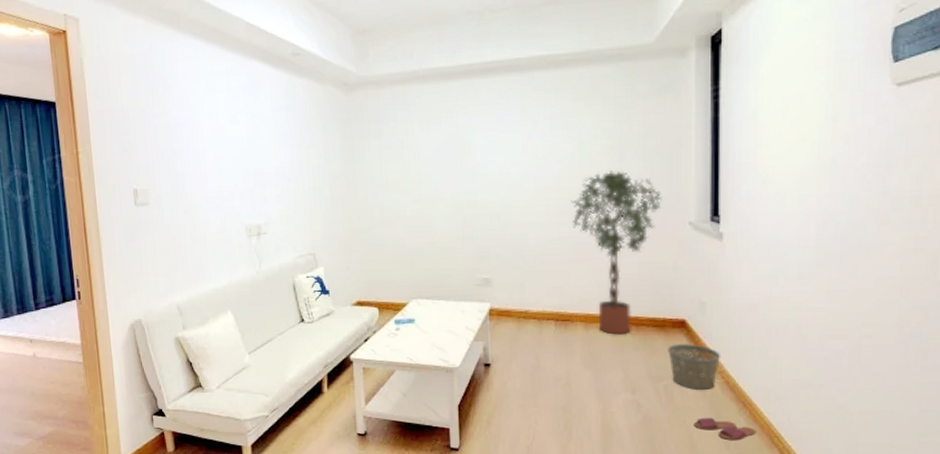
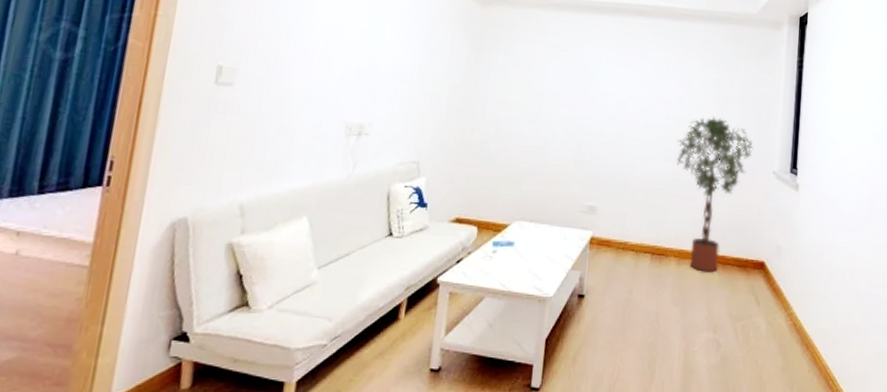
basket: present [668,344,721,390] -> none [747,285,791,331]
slippers: present [693,417,757,441] -> none [764,359,816,383]

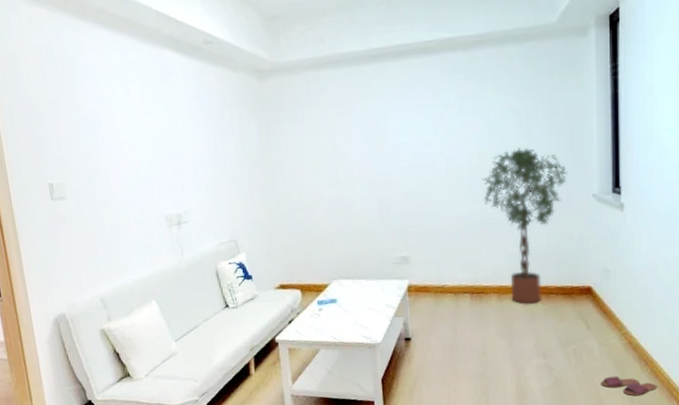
slippers: none [764,359,816,383] -> present [601,376,658,396]

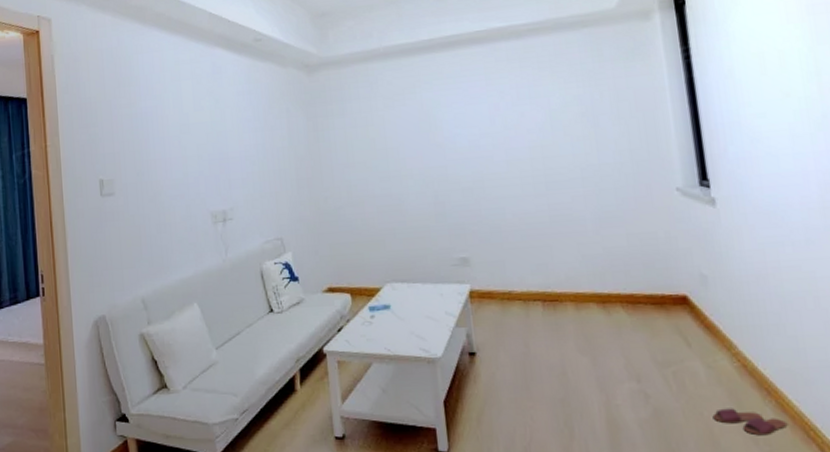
potted tree: present [482,148,567,304] -> none [546,138,644,315]

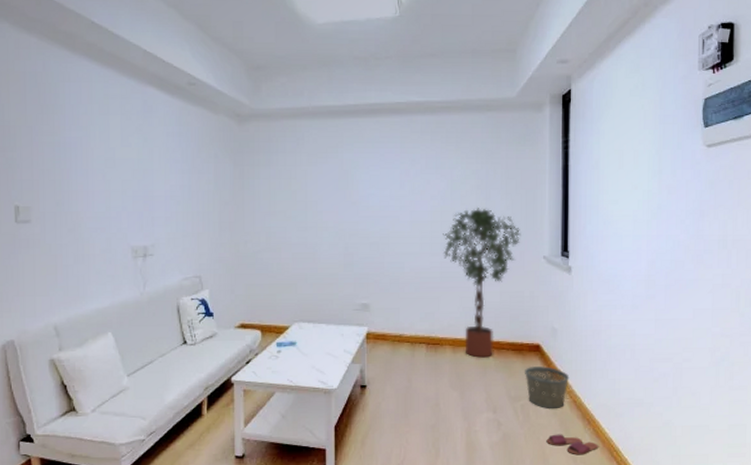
potted tree: none [546,138,644,315] -> present [443,208,521,358]
basket: none [671,323,733,376] -> present [525,366,570,408]

